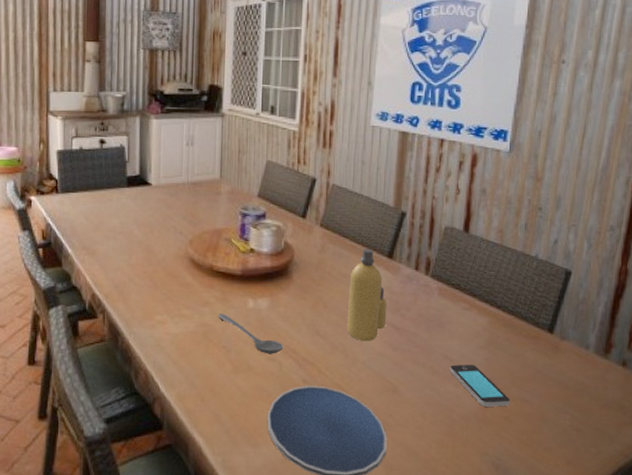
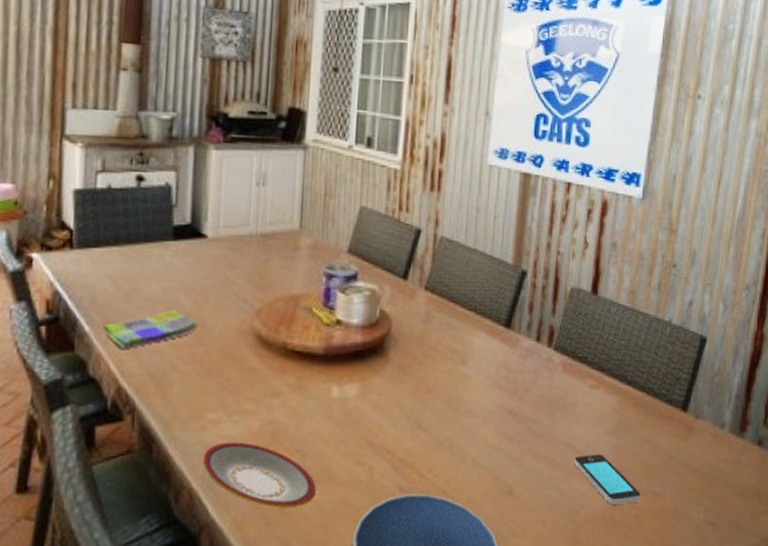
dish towel: none [81,238,148,266] -> present [103,309,199,349]
plate: none [154,337,238,389] -> present [203,441,316,508]
stirrer: present [218,314,284,354] -> none [291,406,376,457]
bottle: present [347,249,387,342] -> none [454,317,503,433]

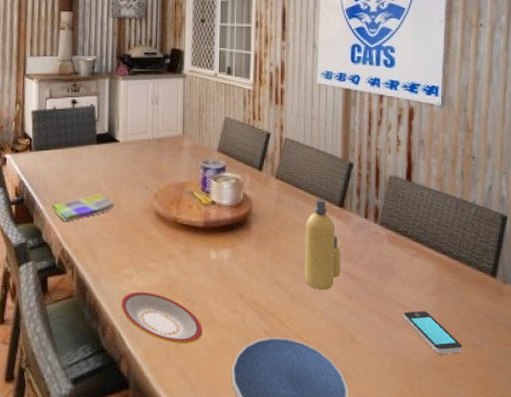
bottle: none [454,317,503,433] -> present [304,199,341,291]

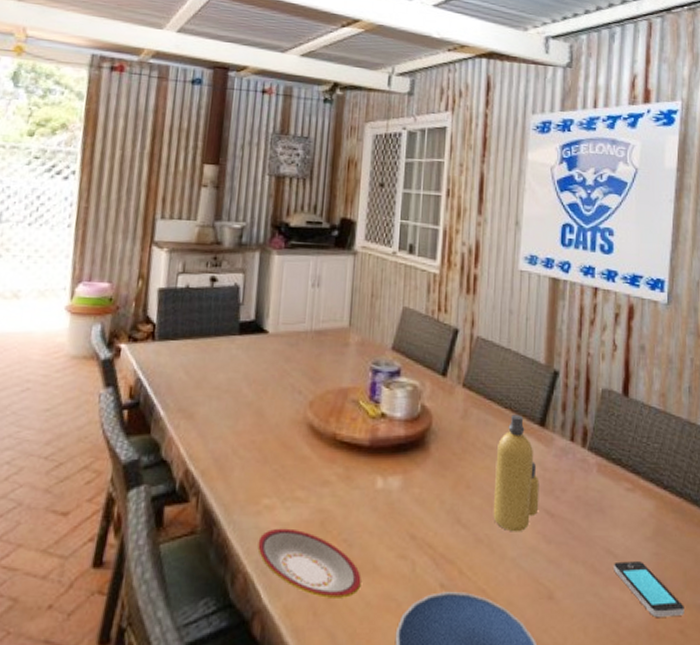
dish towel: present [52,193,116,221] -> none [176,398,259,434]

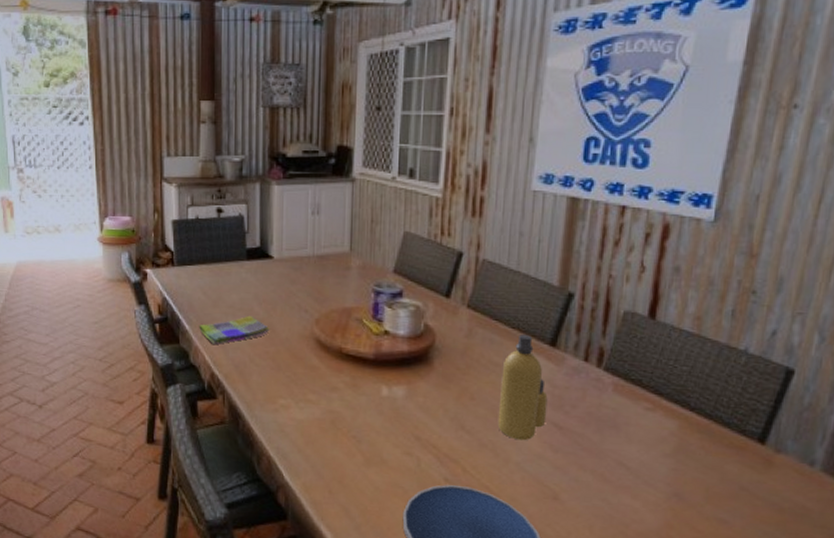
dish towel: none [176,398,259,434] -> present [199,315,270,344]
plate: present [257,528,361,598] -> none [277,423,370,482]
smartphone: present [614,561,684,617] -> none [625,473,703,526]

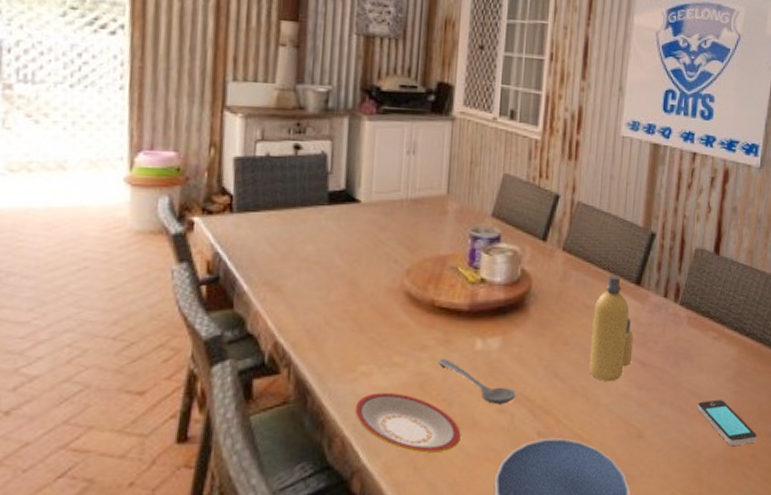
dish towel: present [199,315,270,344] -> none [261,269,352,306]
plate: none [277,423,370,482] -> present [355,392,461,453]
stirrer: none [347,401,423,448] -> present [438,359,517,405]
smartphone: none [625,473,703,526] -> present [698,400,757,446]

